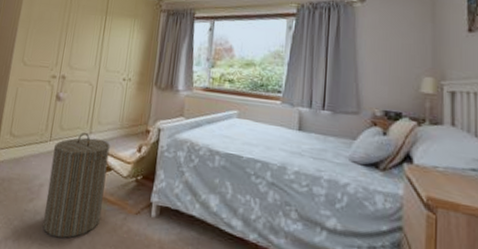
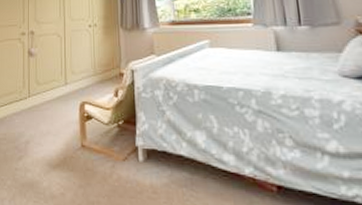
laundry hamper: present [43,132,110,239] -> none [33,83,90,194]

